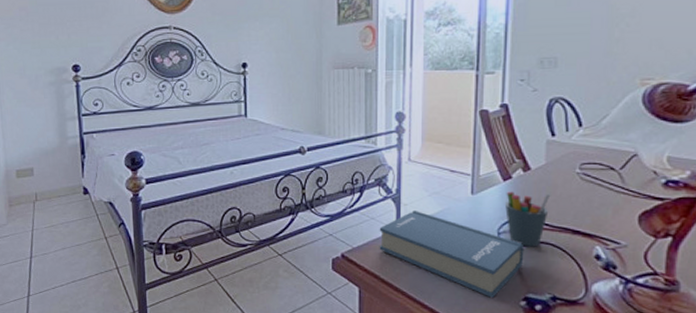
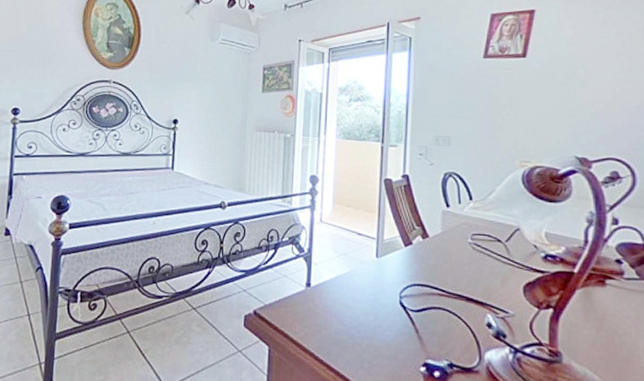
book: present [379,209,525,298] -> none [290,269,424,362]
pen holder: present [505,191,551,247] -> none [406,257,447,313]

